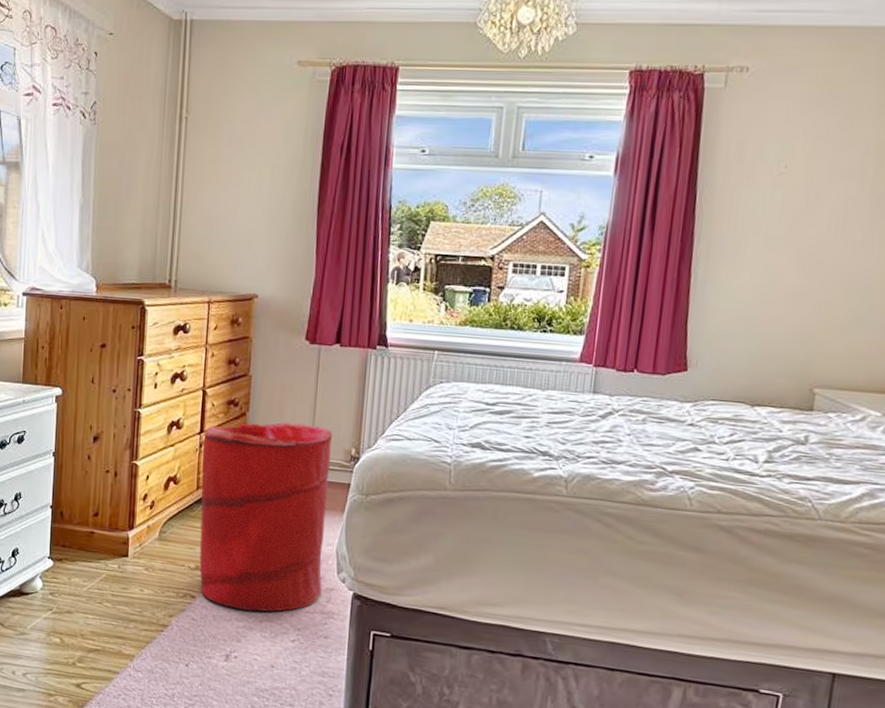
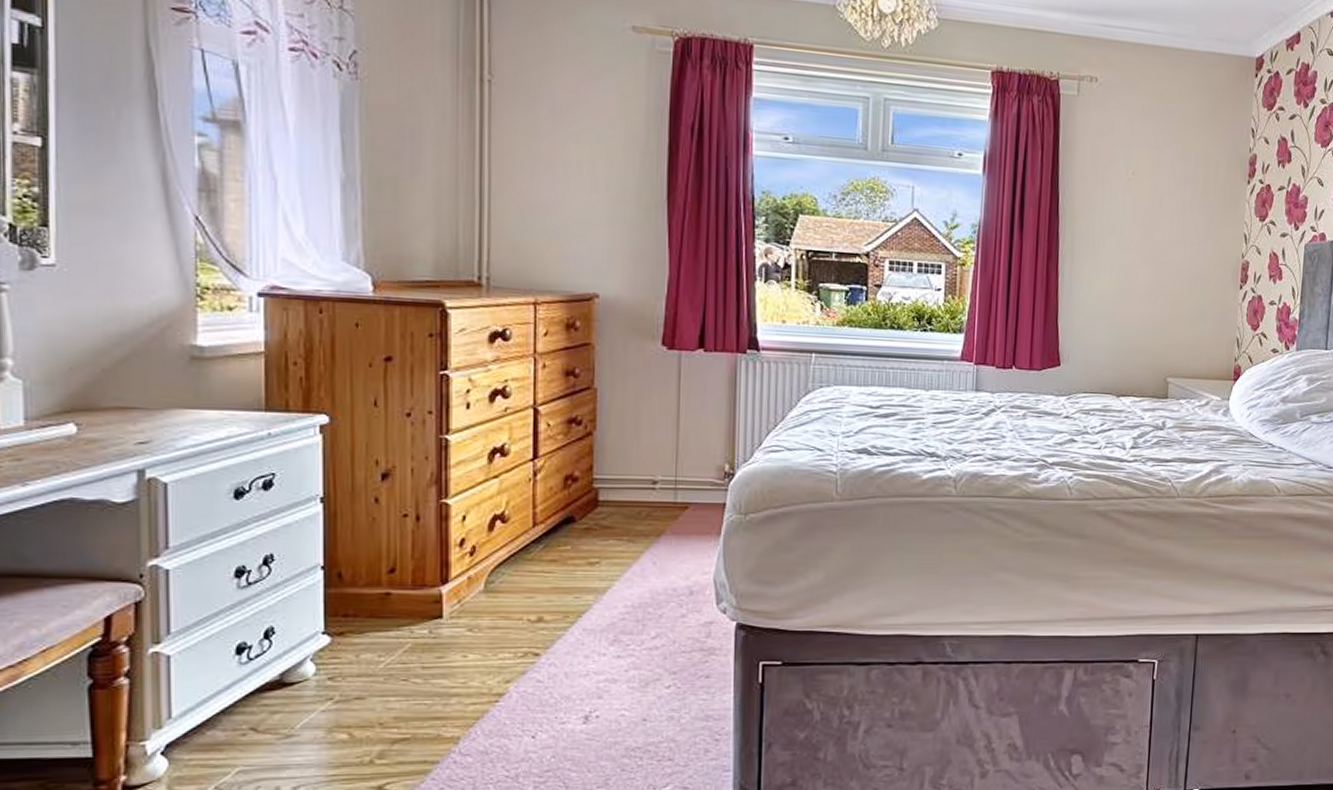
laundry hamper: present [199,422,332,612] -> none [537,439,701,661]

